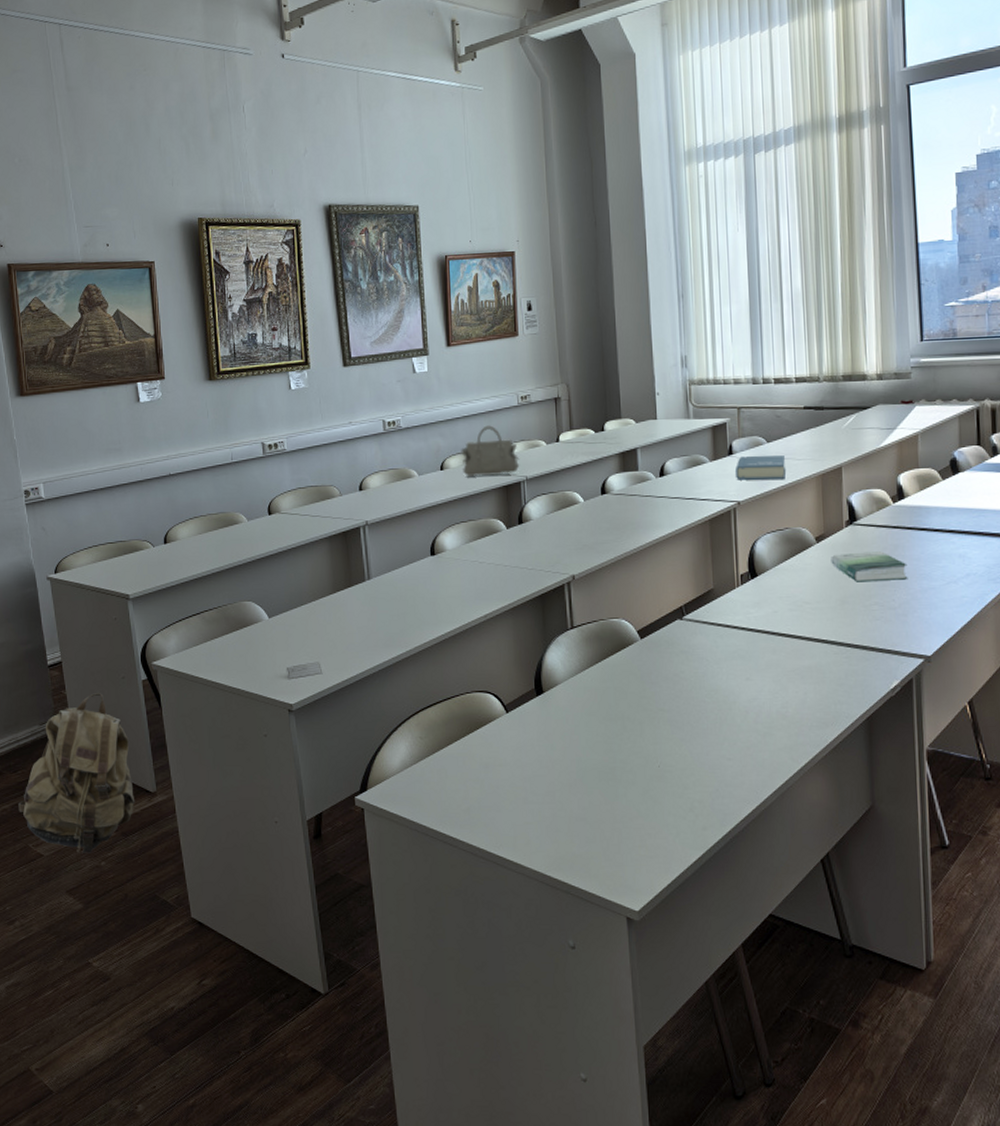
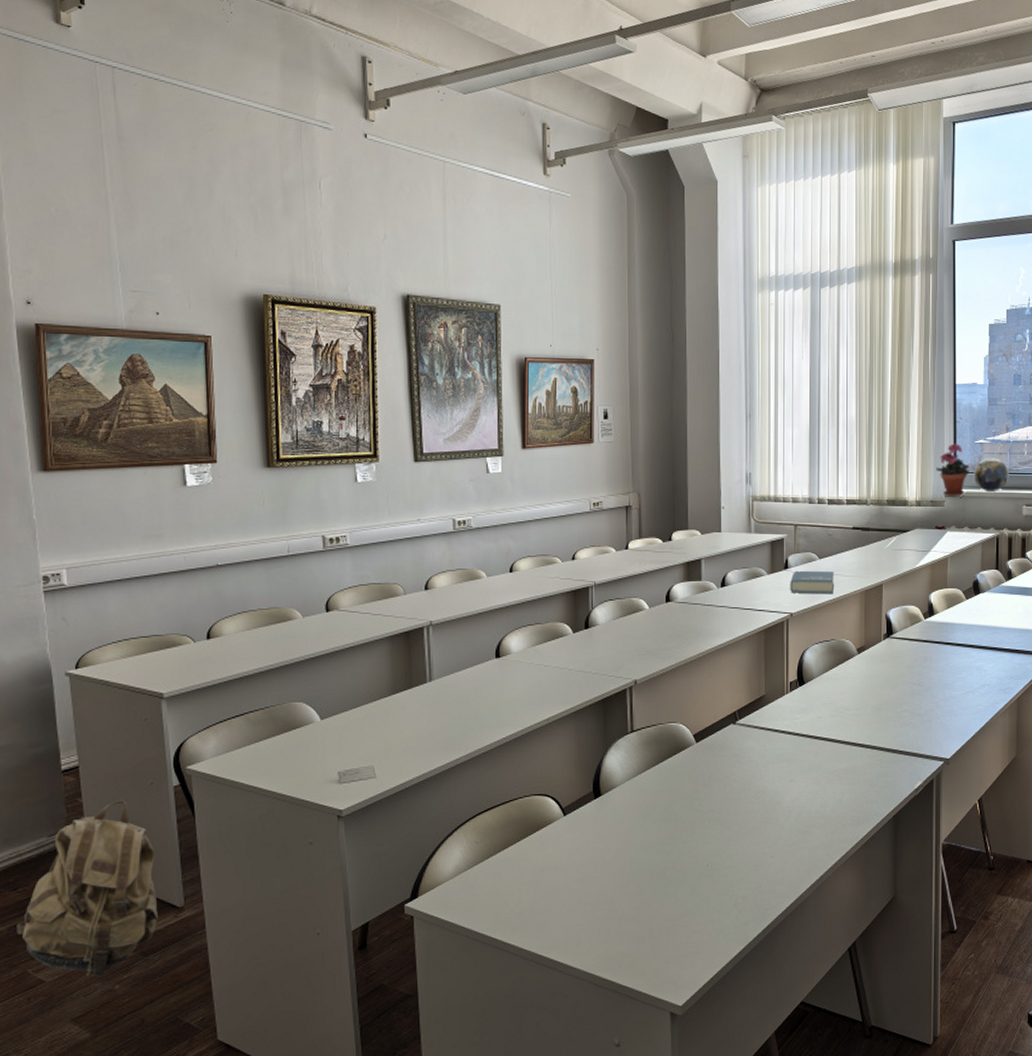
shoulder bag: present [461,425,520,476] -> none [531,530,589,580]
book: present [831,551,908,582] -> none [869,663,934,691]
potted plant: none [899,308,940,368] -> present [936,443,970,497]
globe: none [944,321,989,359] -> present [973,458,1009,491]

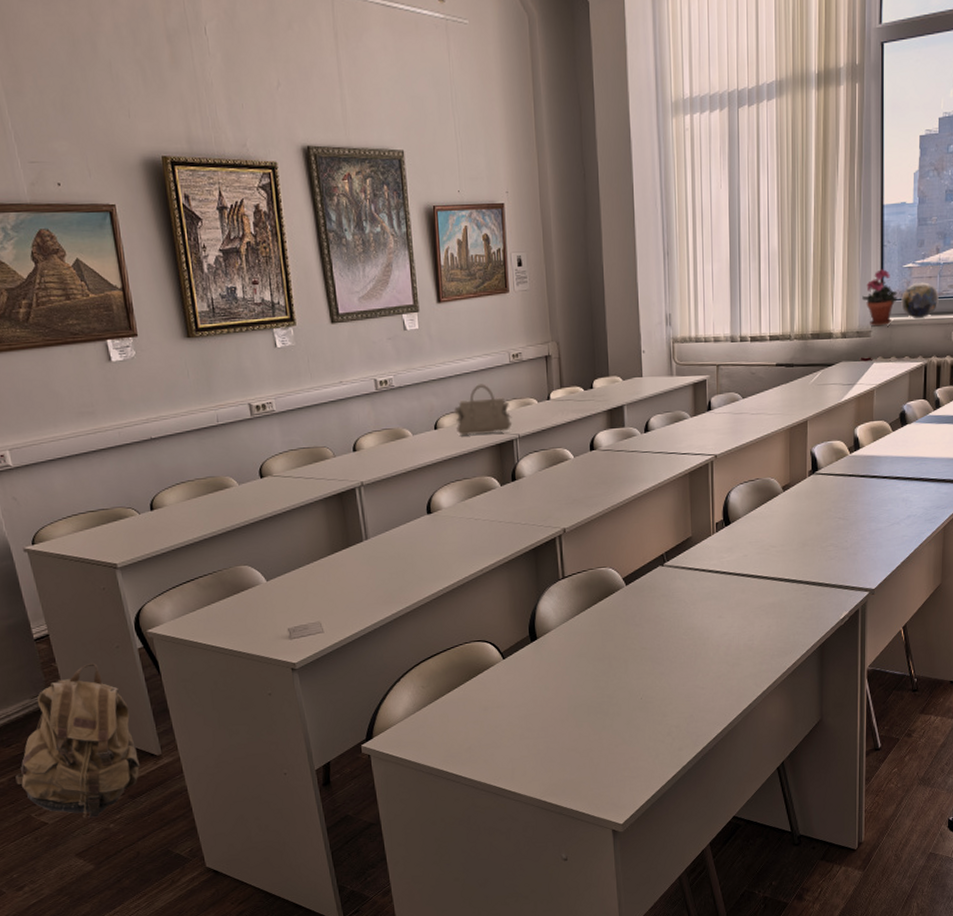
shoulder bag: none [531,530,589,580] -> present [454,384,513,435]
book: present [790,570,834,594] -> none [714,411,758,435]

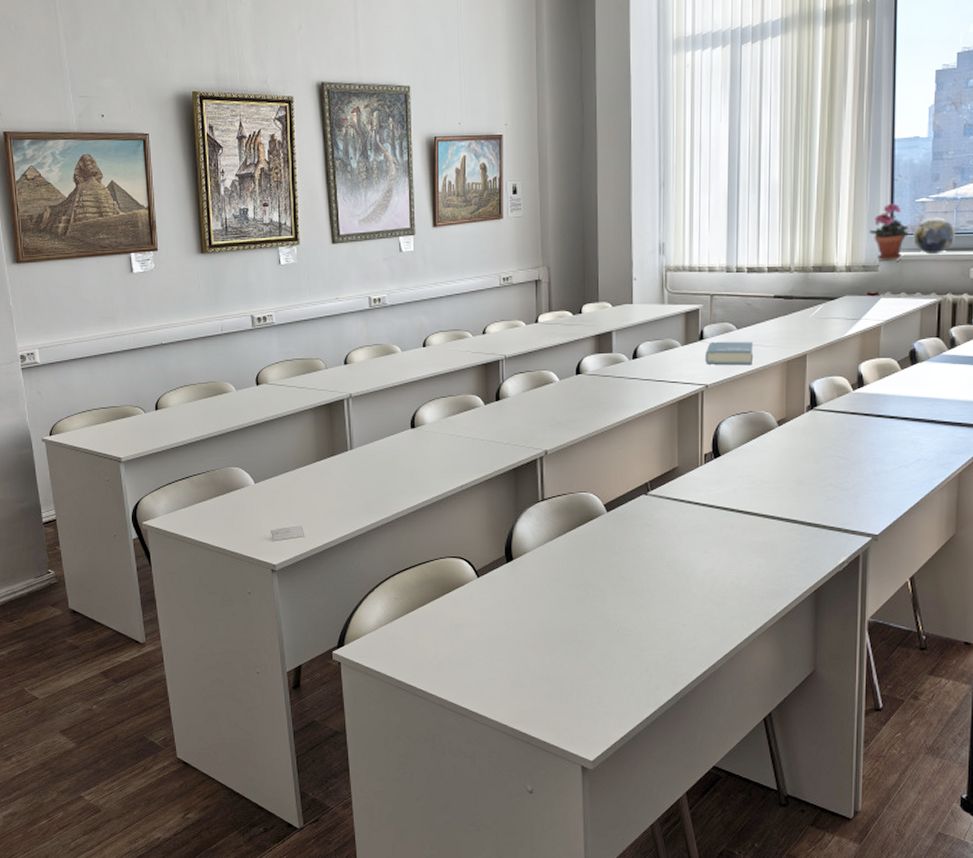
backpack: present [15,663,141,818] -> none [15,550,126,697]
shoulder bag: present [454,384,513,435] -> none [443,305,500,354]
book: none [714,411,758,435] -> present [705,341,753,366]

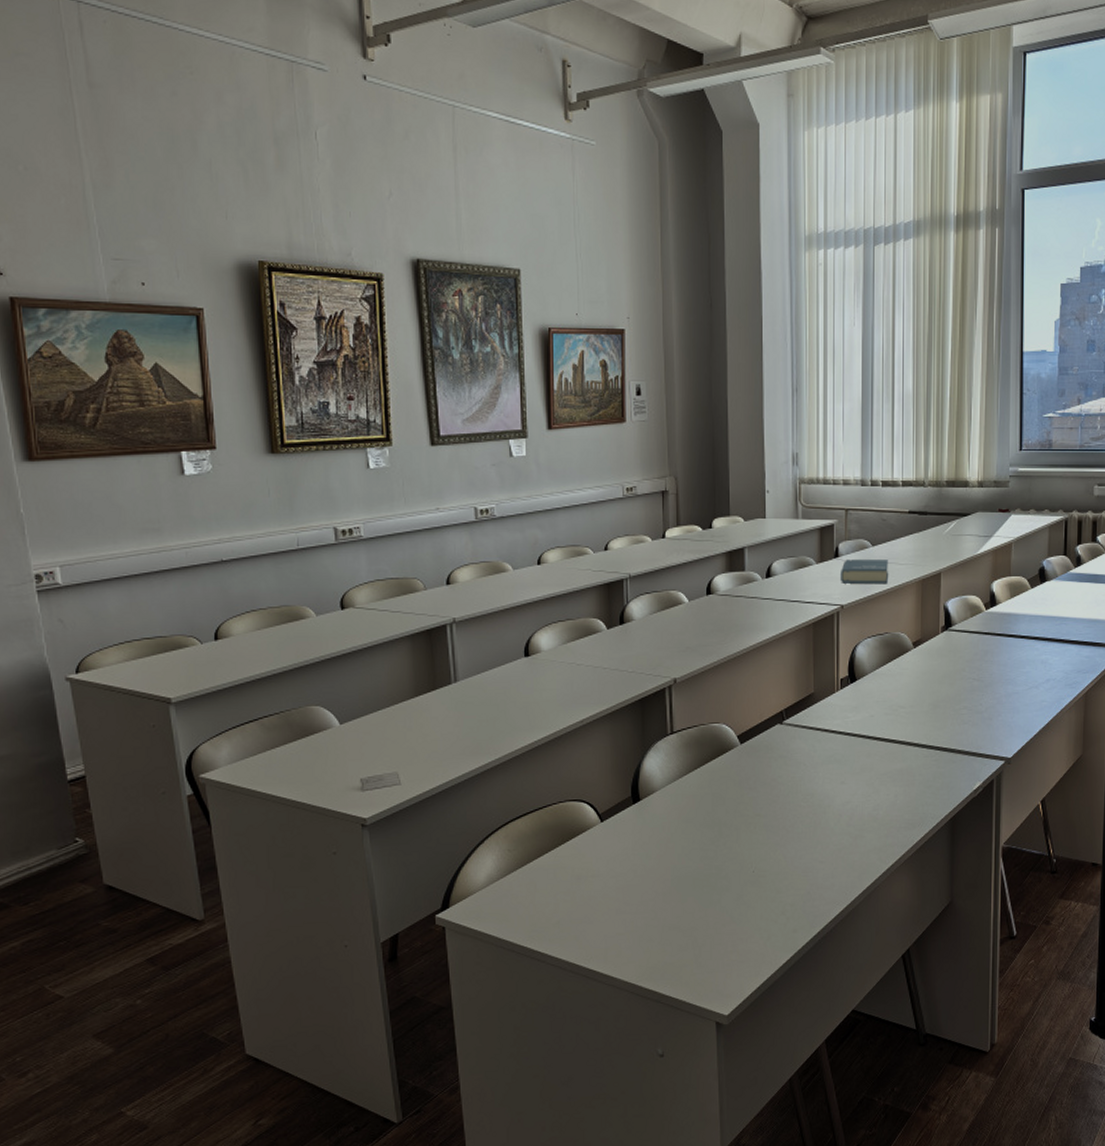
potted plant: present [870,203,909,261] -> none [1000,418,1037,477]
globe: present [913,217,955,254] -> none [1041,433,1080,470]

